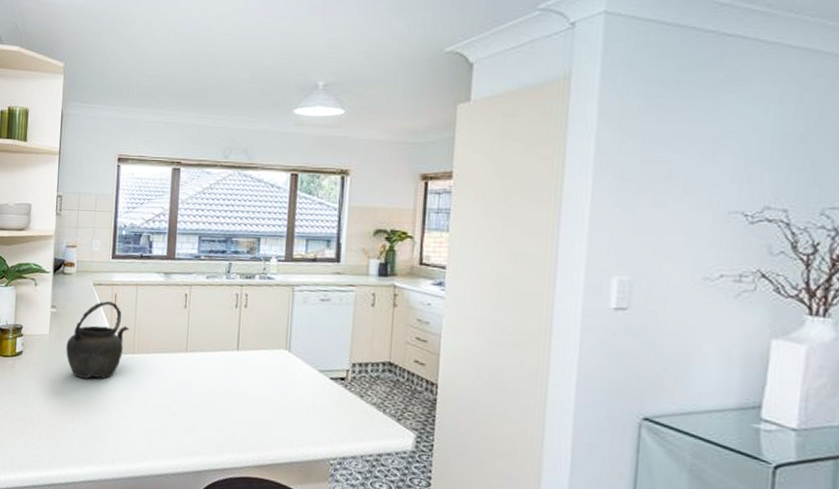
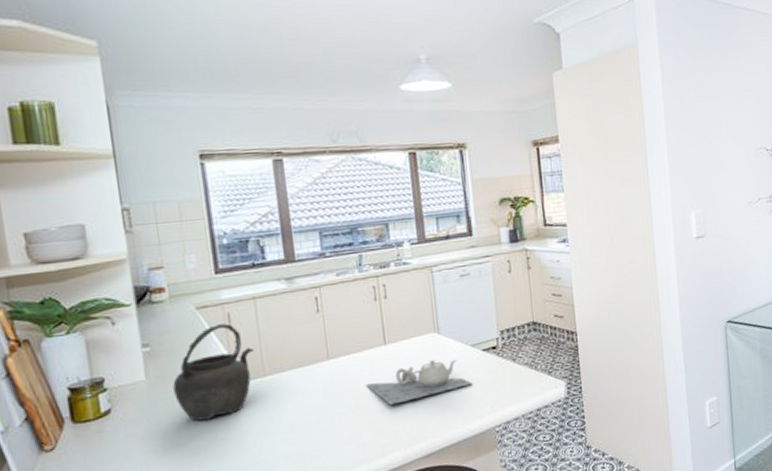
teapot: none [214,375,315,410] -> present [366,360,473,405]

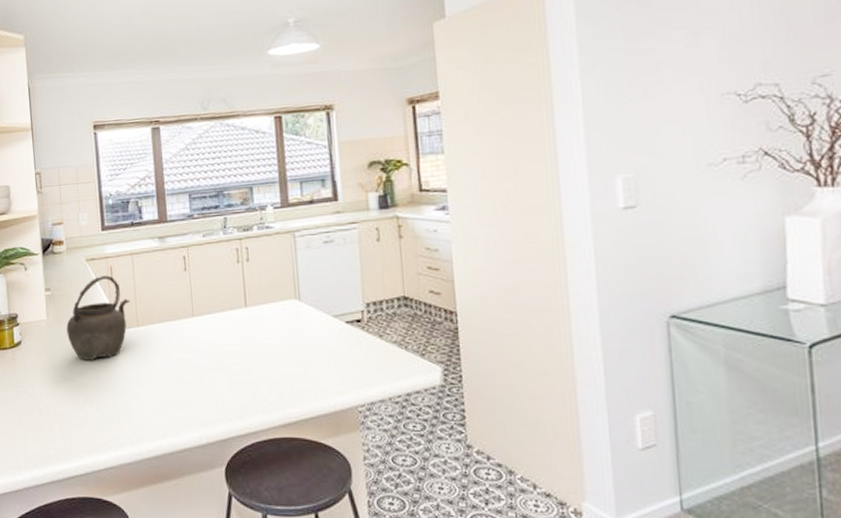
teapot: present [366,360,473,405] -> none [226,327,334,368]

